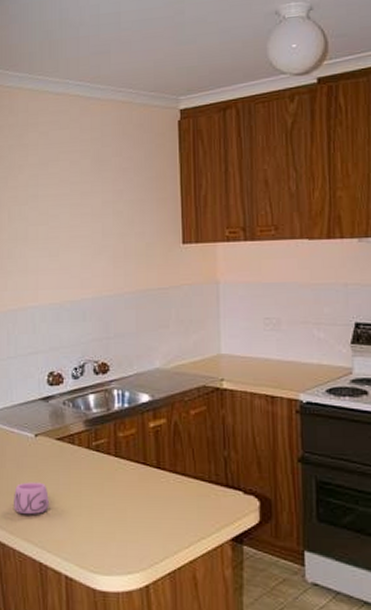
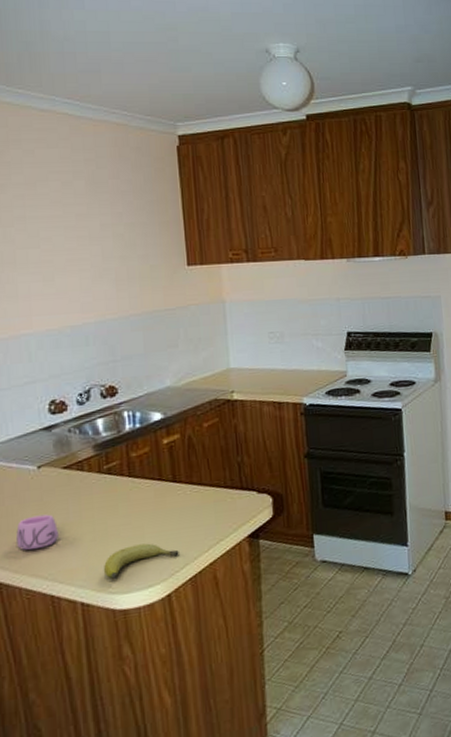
fruit: none [88,527,159,556] -> present [104,543,179,578]

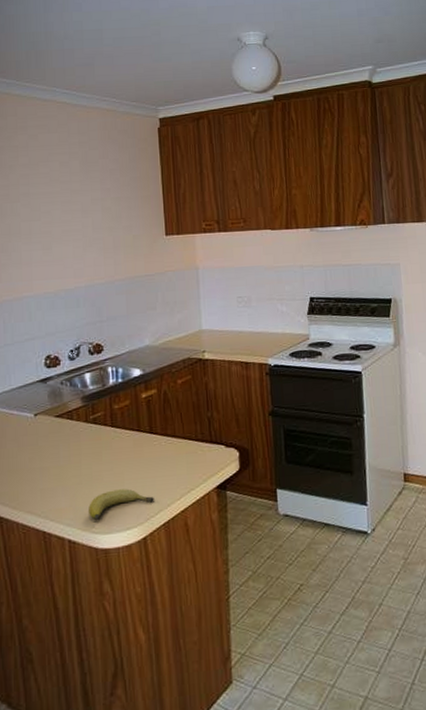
mug: present [16,514,58,551] -> none [15,457,50,490]

